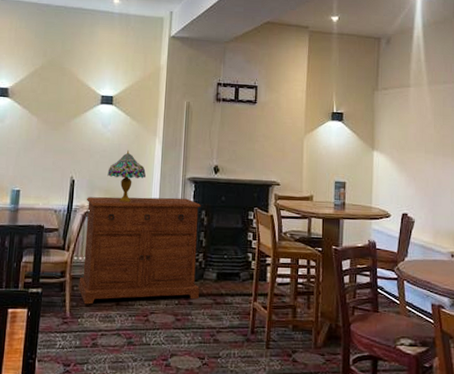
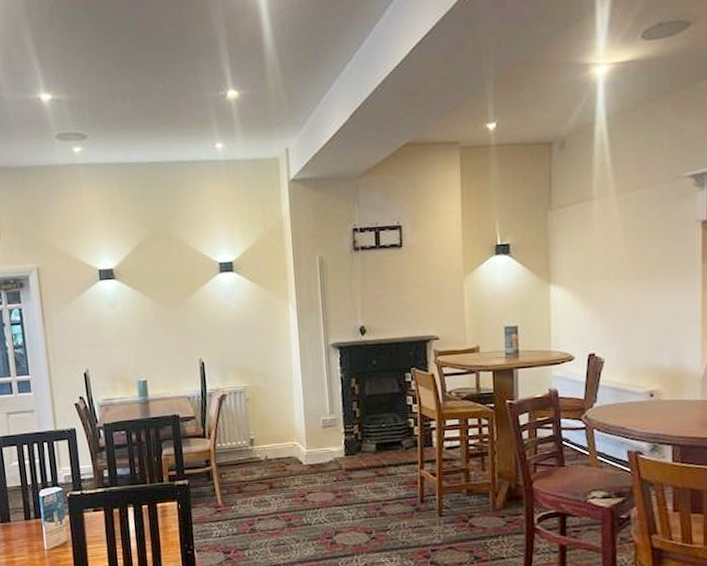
sideboard: present [78,196,201,305] -> none [221,367,359,491]
table lamp: present [107,150,147,202] -> none [239,321,284,380]

